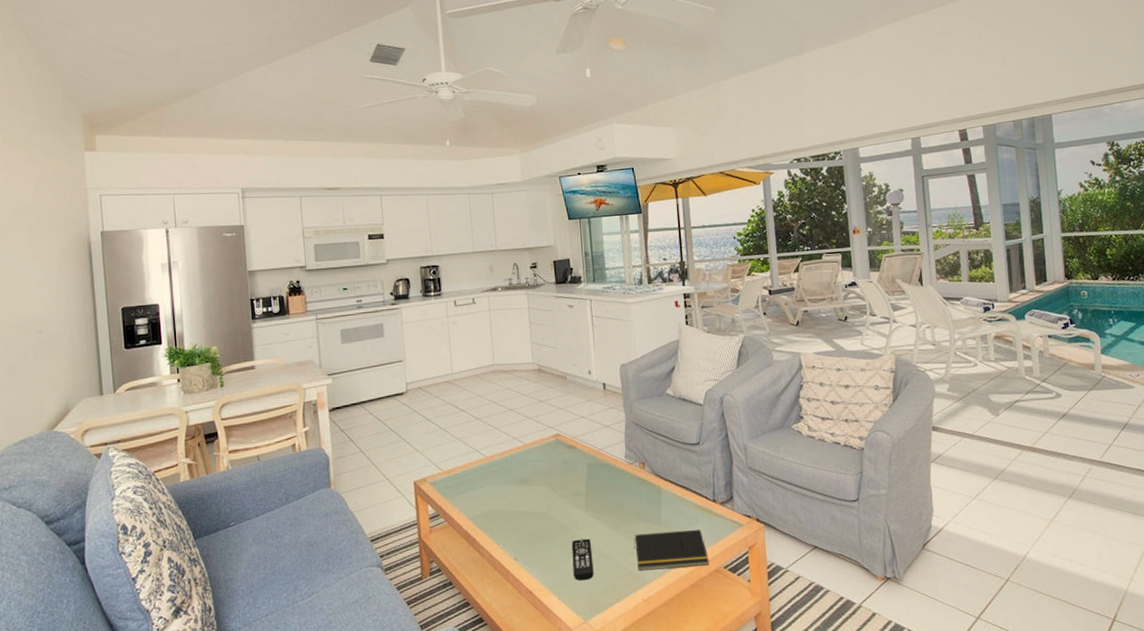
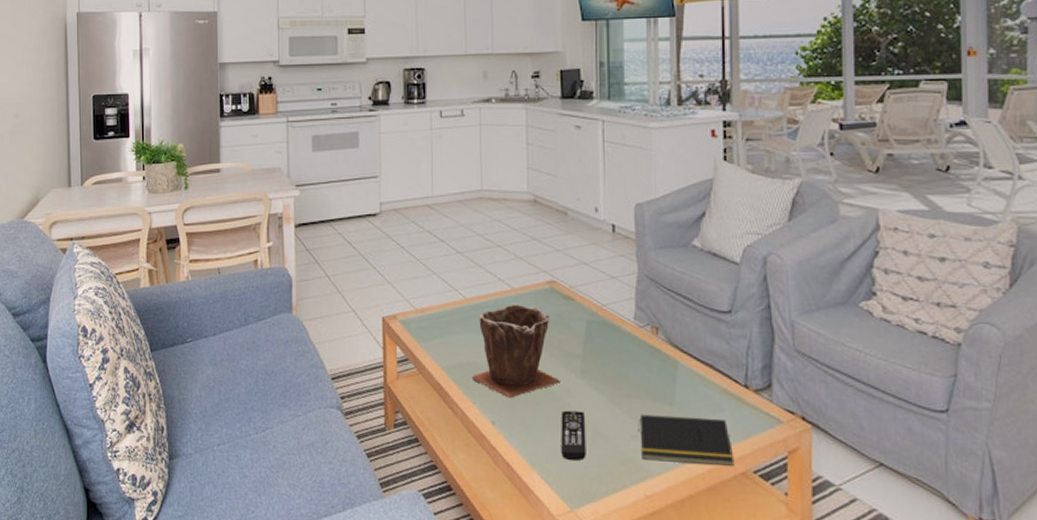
plant pot: none [495,456,569,537] -> present [471,304,560,399]

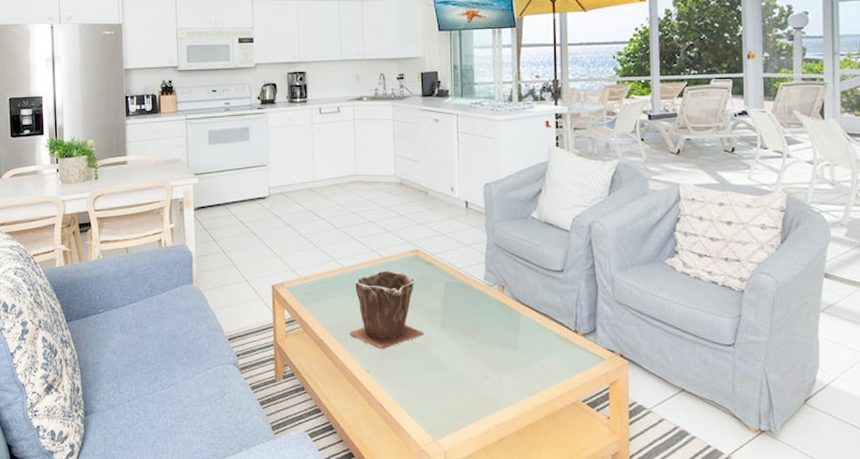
remote control: present [561,410,586,462] -> none [425,357,446,400]
notepad: present [638,414,734,466] -> none [488,358,567,397]

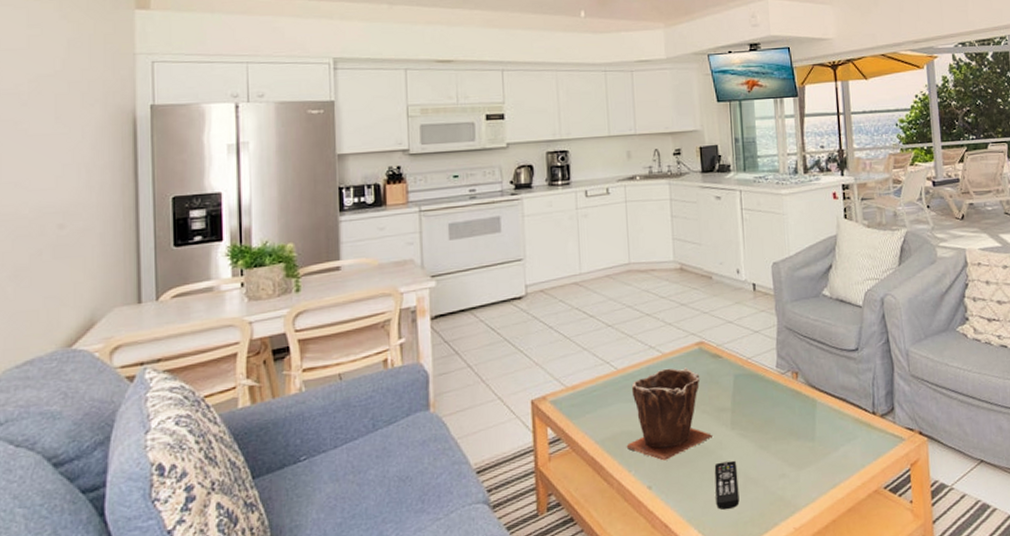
remote control: none [425,357,446,400] -> present [714,460,740,510]

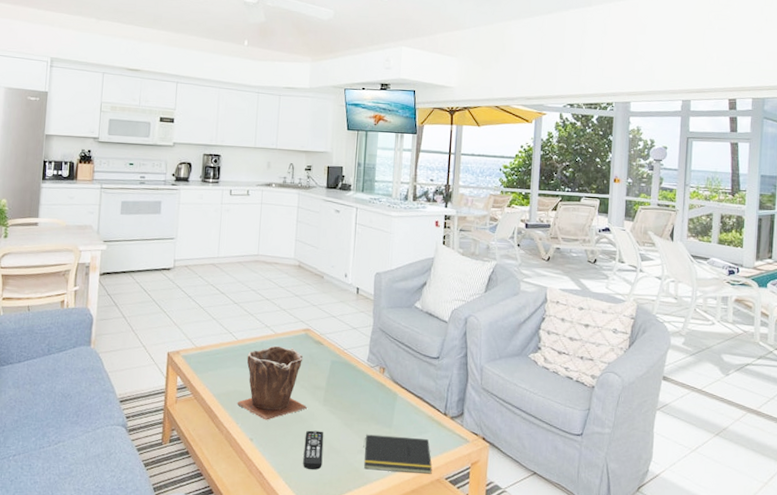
notepad: none [785,446,868,496] -> present [363,434,432,474]

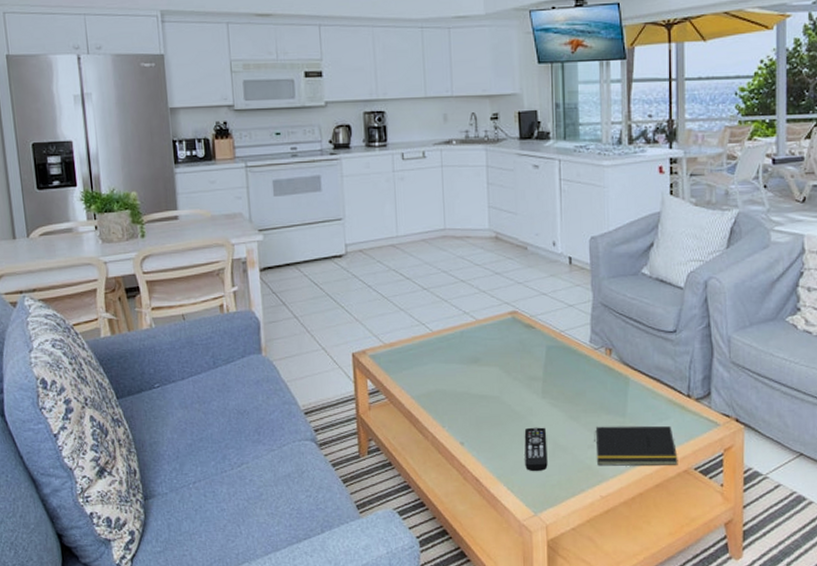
plant pot: present [237,345,307,420] -> none [440,334,523,420]

